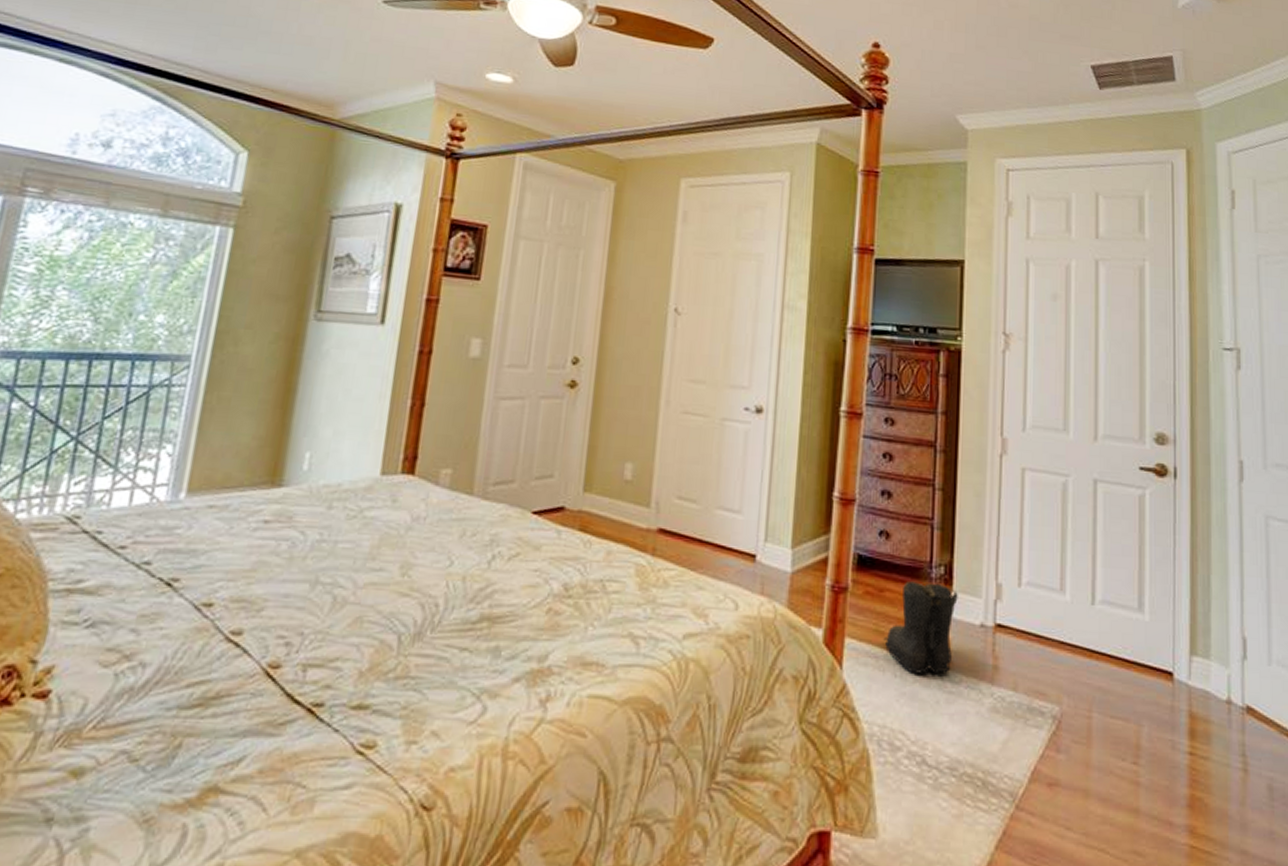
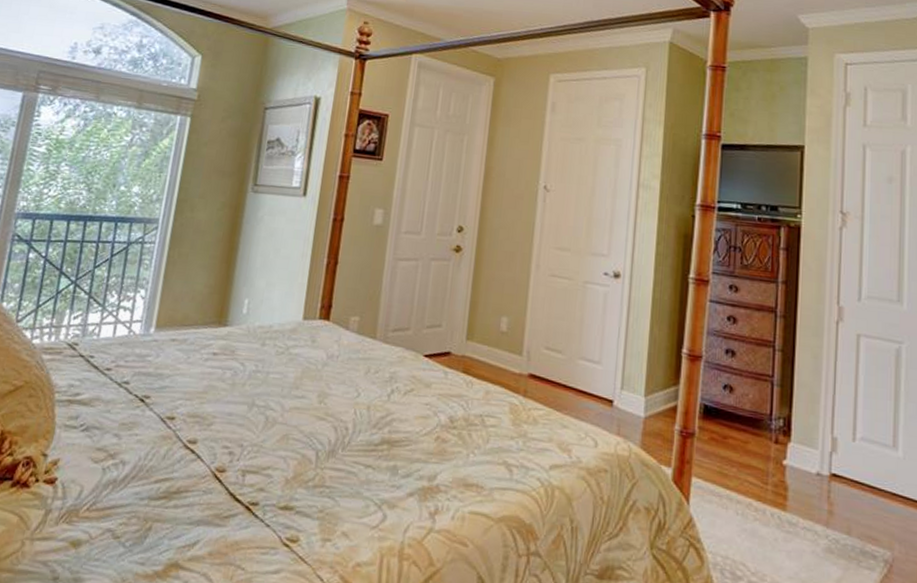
boots: present [883,581,958,674] -> none [726,431,796,514]

